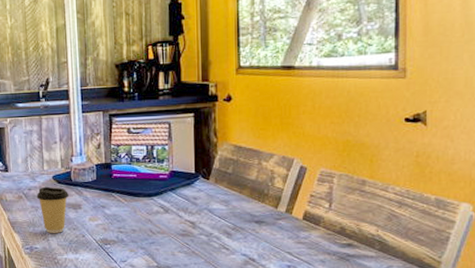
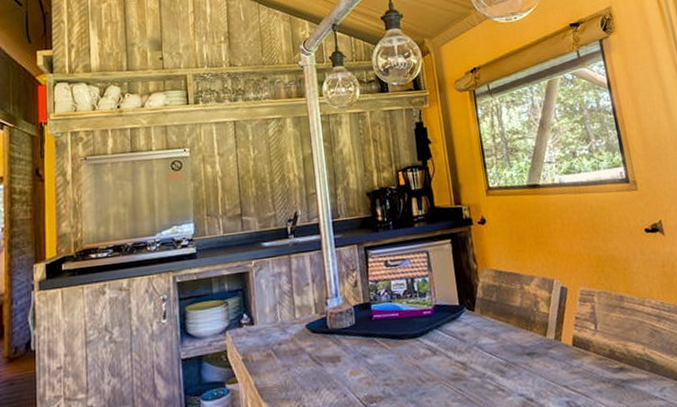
coffee cup: present [36,186,70,233] -> none [288,337,327,397]

